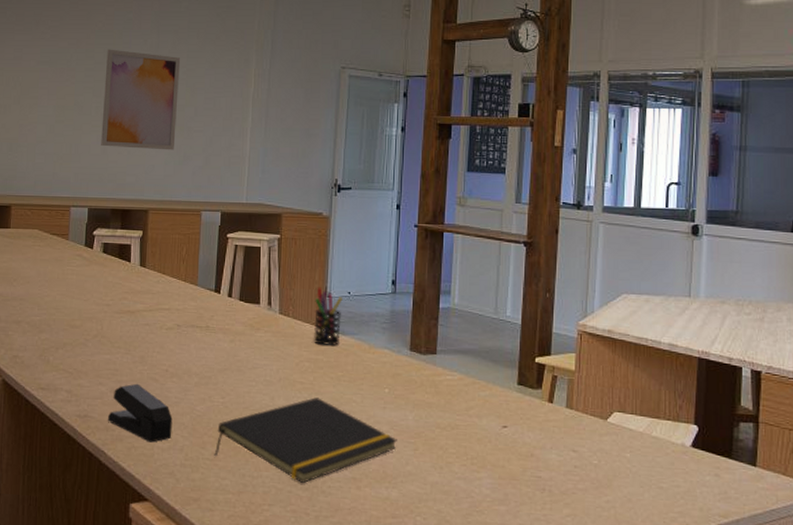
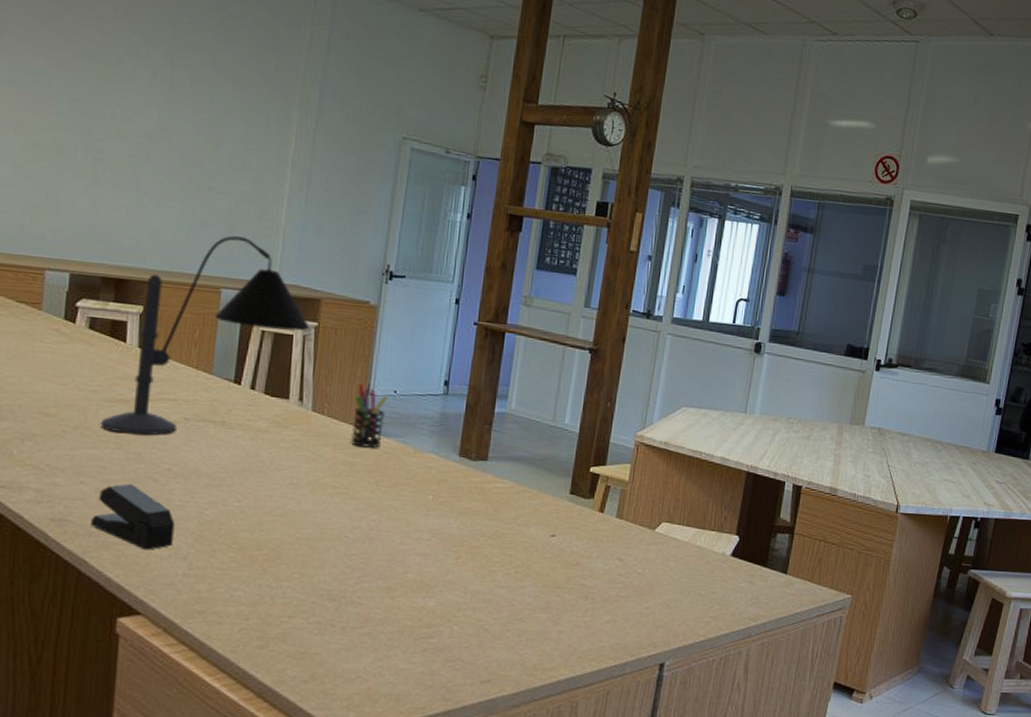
wall art: present [101,49,181,151] -> none [89,77,201,213]
desk lamp: none [113,166,273,341] -> present [100,236,309,435]
notepad: present [214,397,397,484] -> none [225,503,438,594]

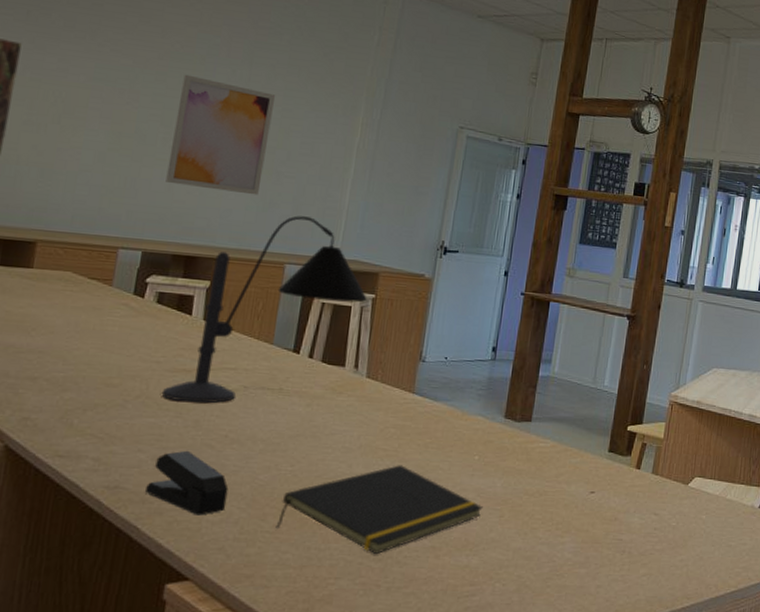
wall art: none [89,77,201,213] -> present [165,74,276,196]
notepad: none [225,503,438,594] -> present [275,465,483,555]
pen holder: present [351,383,388,448] -> none [403,351,439,412]

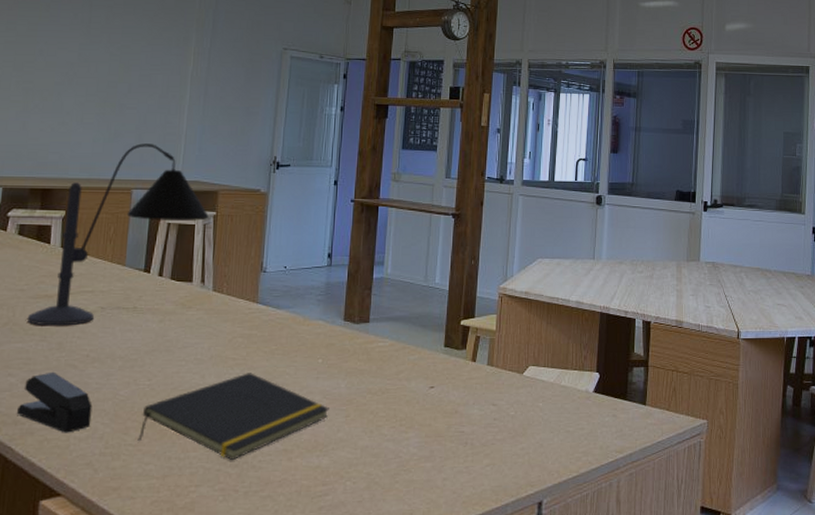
wall art: present [165,74,276,196] -> none [20,21,115,128]

